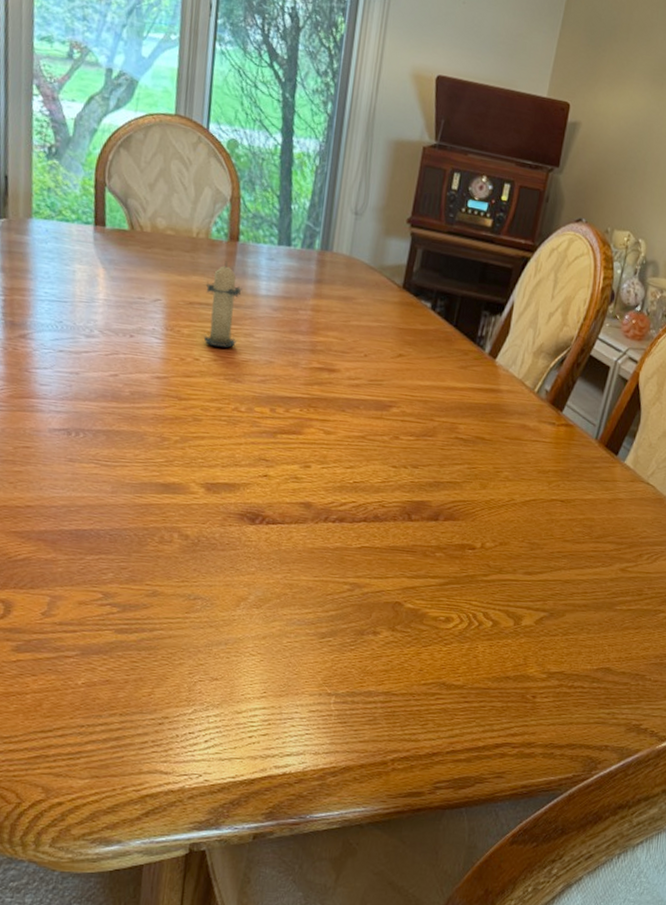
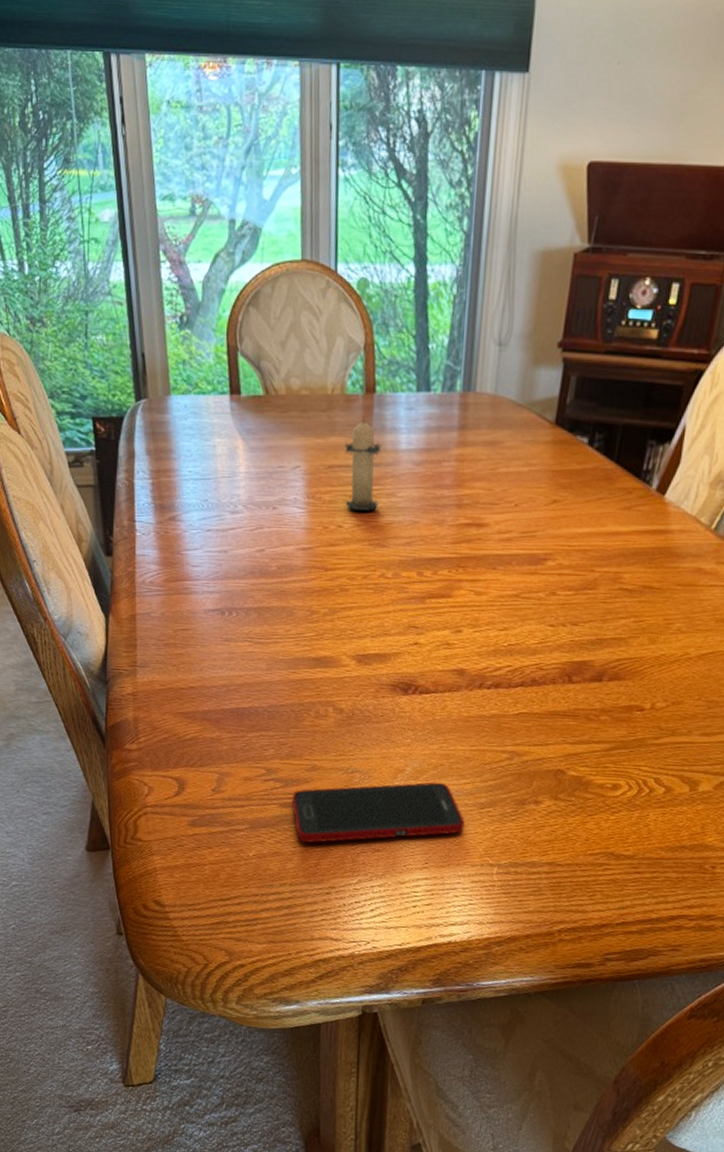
cell phone: none [128,611,305,671] -> present [291,782,465,843]

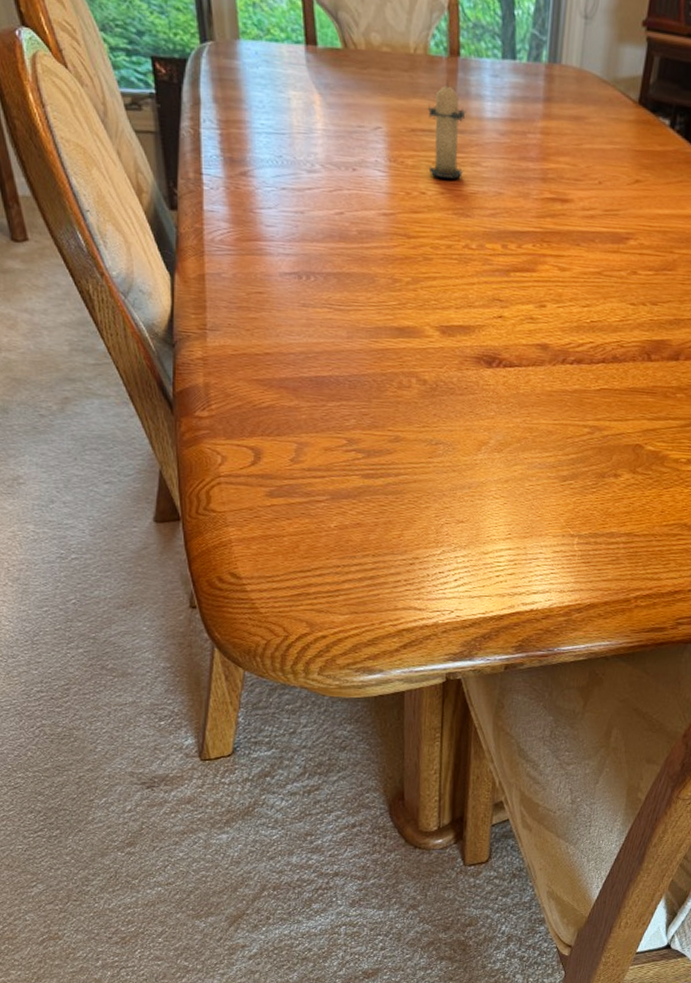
cell phone: present [291,782,465,843] -> none [374,455,547,514]

